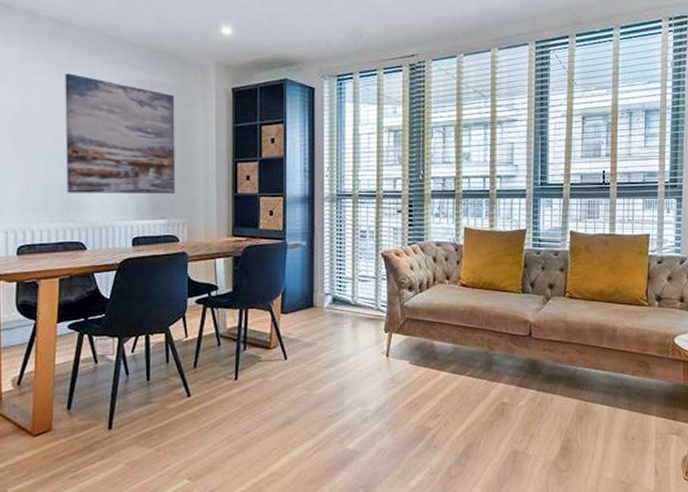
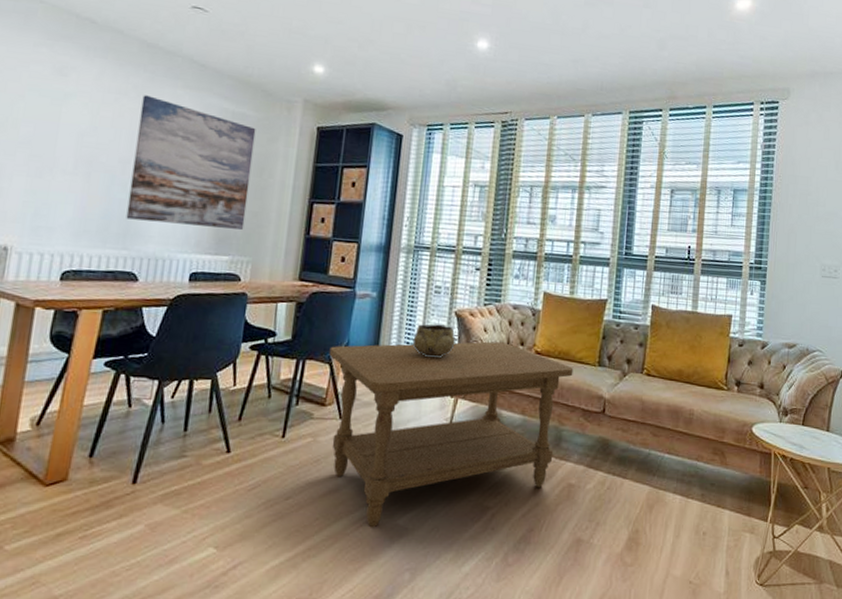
coffee table: none [268,278,499,453] -> present [329,341,574,528]
decorative bowl: none [344,266,384,298] -> present [412,324,456,359]

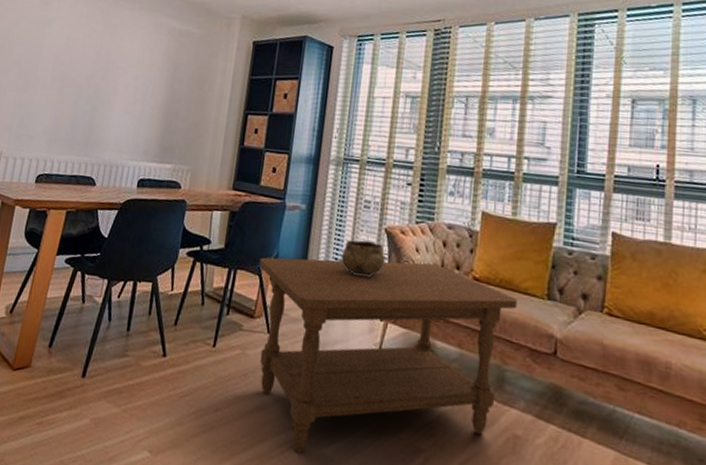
wall art: present [126,95,256,230] -> none [89,18,199,140]

